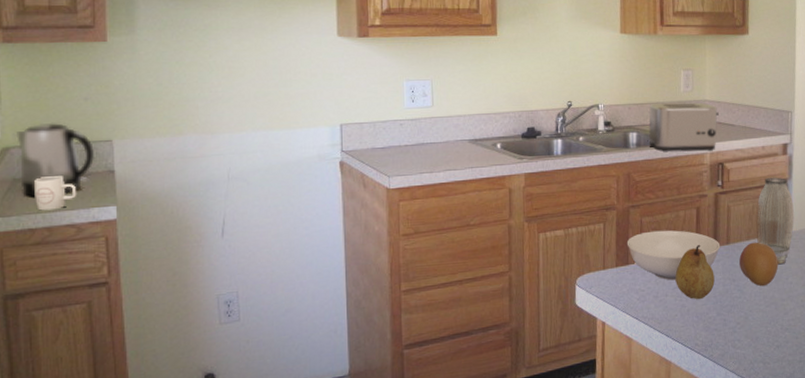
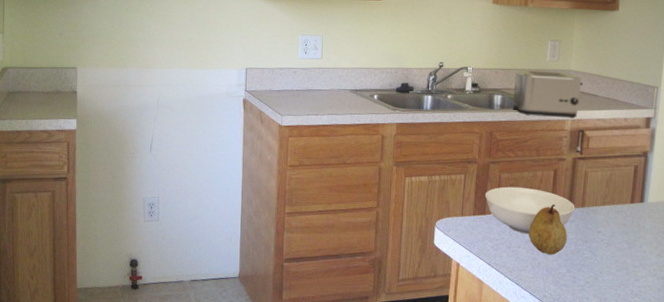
kettle: present [16,122,96,197] -> none [12,50,64,107]
mug: present [34,175,77,211] -> none [22,91,50,118]
fruit: present [739,242,779,287] -> none [593,208,633,251]
vase: present [756,177,794,264] -> none [613,148,653,232]

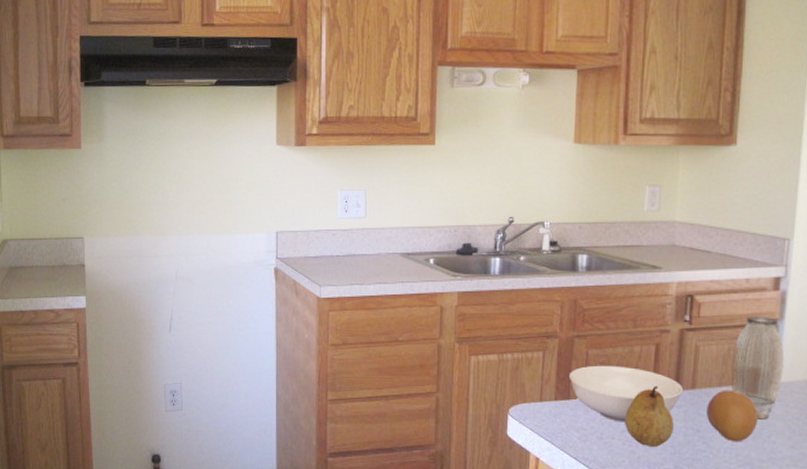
toaster: present [513,69,583,119] -> none [602,222,691,281]
fruit: none [593,208,633,251] -> present [707,390,758,442]
vase: none [613,148,653,232] -> present [732,316,784,418]

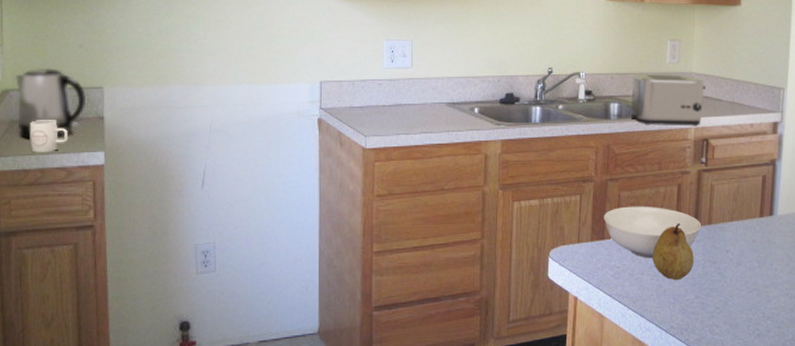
kettle: none [13,219,71,284] -> present [15,67,87,139]
mug: none [25,265,56,296] -> present [30,118,69,153]
toaster: none [602,222,691,281] -> present [631,73,706,126]
fruit: present [707,390,758,442] -> none [721,224,763,271]
vase: present [732,316,784,418] -> none [741,157,782,248]

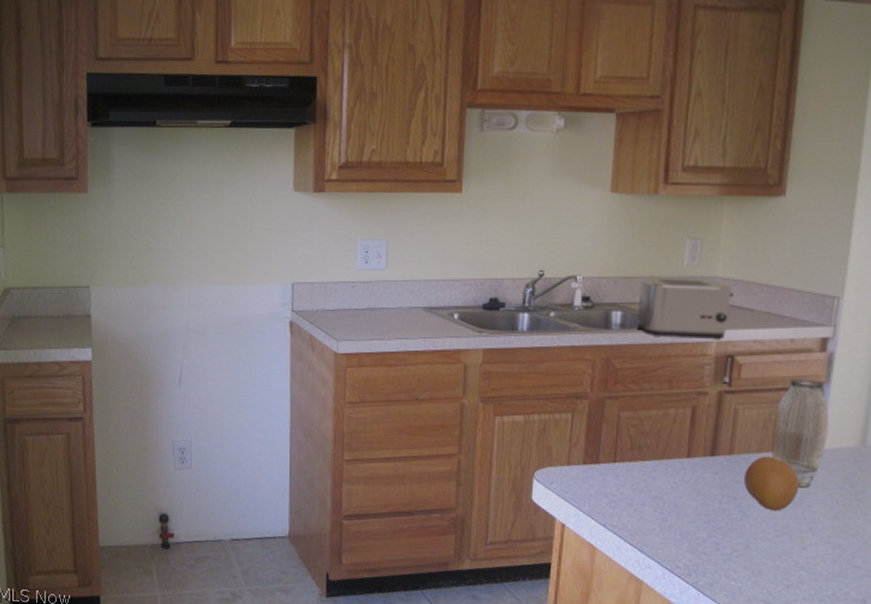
kettle: present [15,67,87,139] -> none [16,267,76,334]
mug: present [30,118,69,153] -> none [28,315,61,347]
bowl: present [603,206,702,259] -> none [598,428,721,489]
fruit: present [652,223,694,281] -> none [657,450,709,516]
fruit: none [721,224,763,271] -> present [744,456,800,512]
vase: none [741,157,782,248] -> present [772,378,829,487]

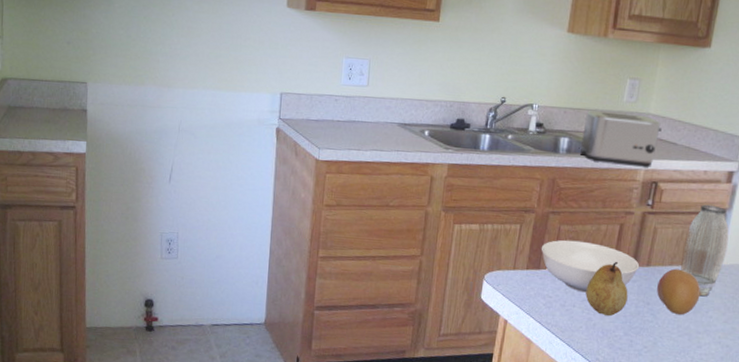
bowl: none [598,428,721,489] -> present [541,239,640,293]
fruit: none [657,450,709,516] -> present [585,261,628,317]

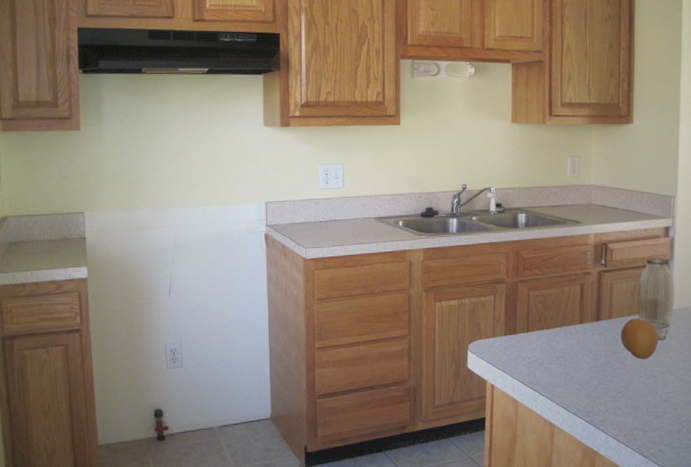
bowl: present [541,239,640,293] -> none [515,303,603,350]
toaster: present [581,110,662,168] -> none [537,187,603,233]
fruit: present [585,261,628,317] -> none [559,318,597,369]

